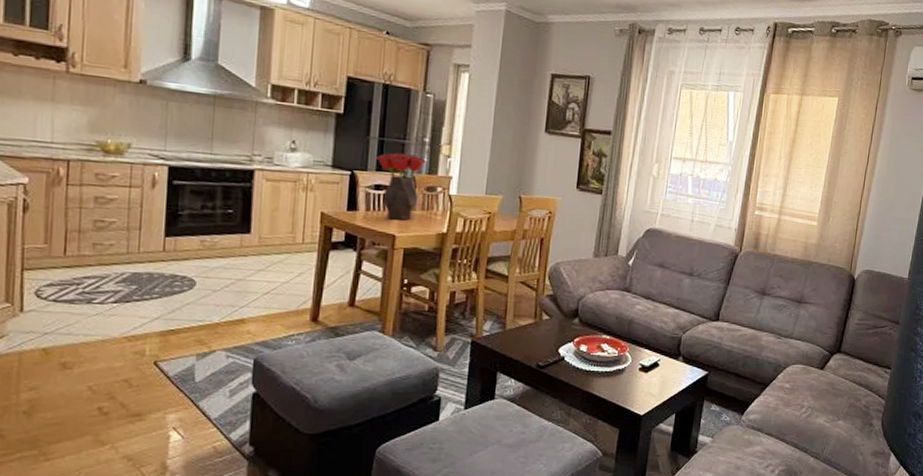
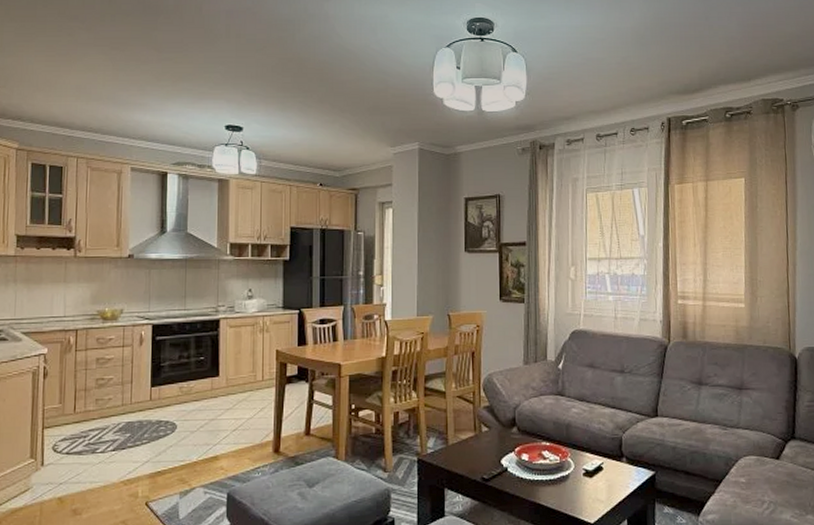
bouquet: present [376,152,426,221] -> none [320,288,362,350]

